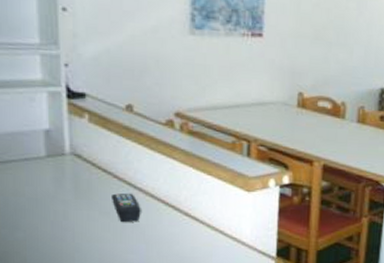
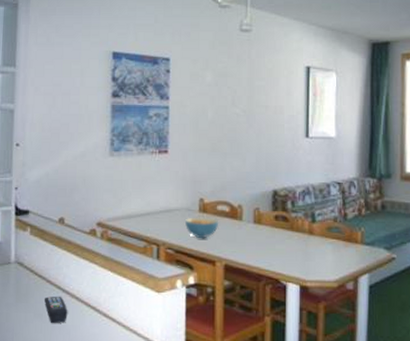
cereal bowl: none [281,112,320,137] -> present [185,217,219,239]

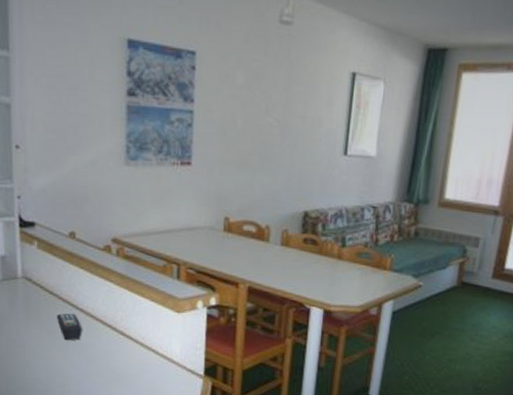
cereal bowl: present [185,217,219,239] -> none [208,236,245,260]

